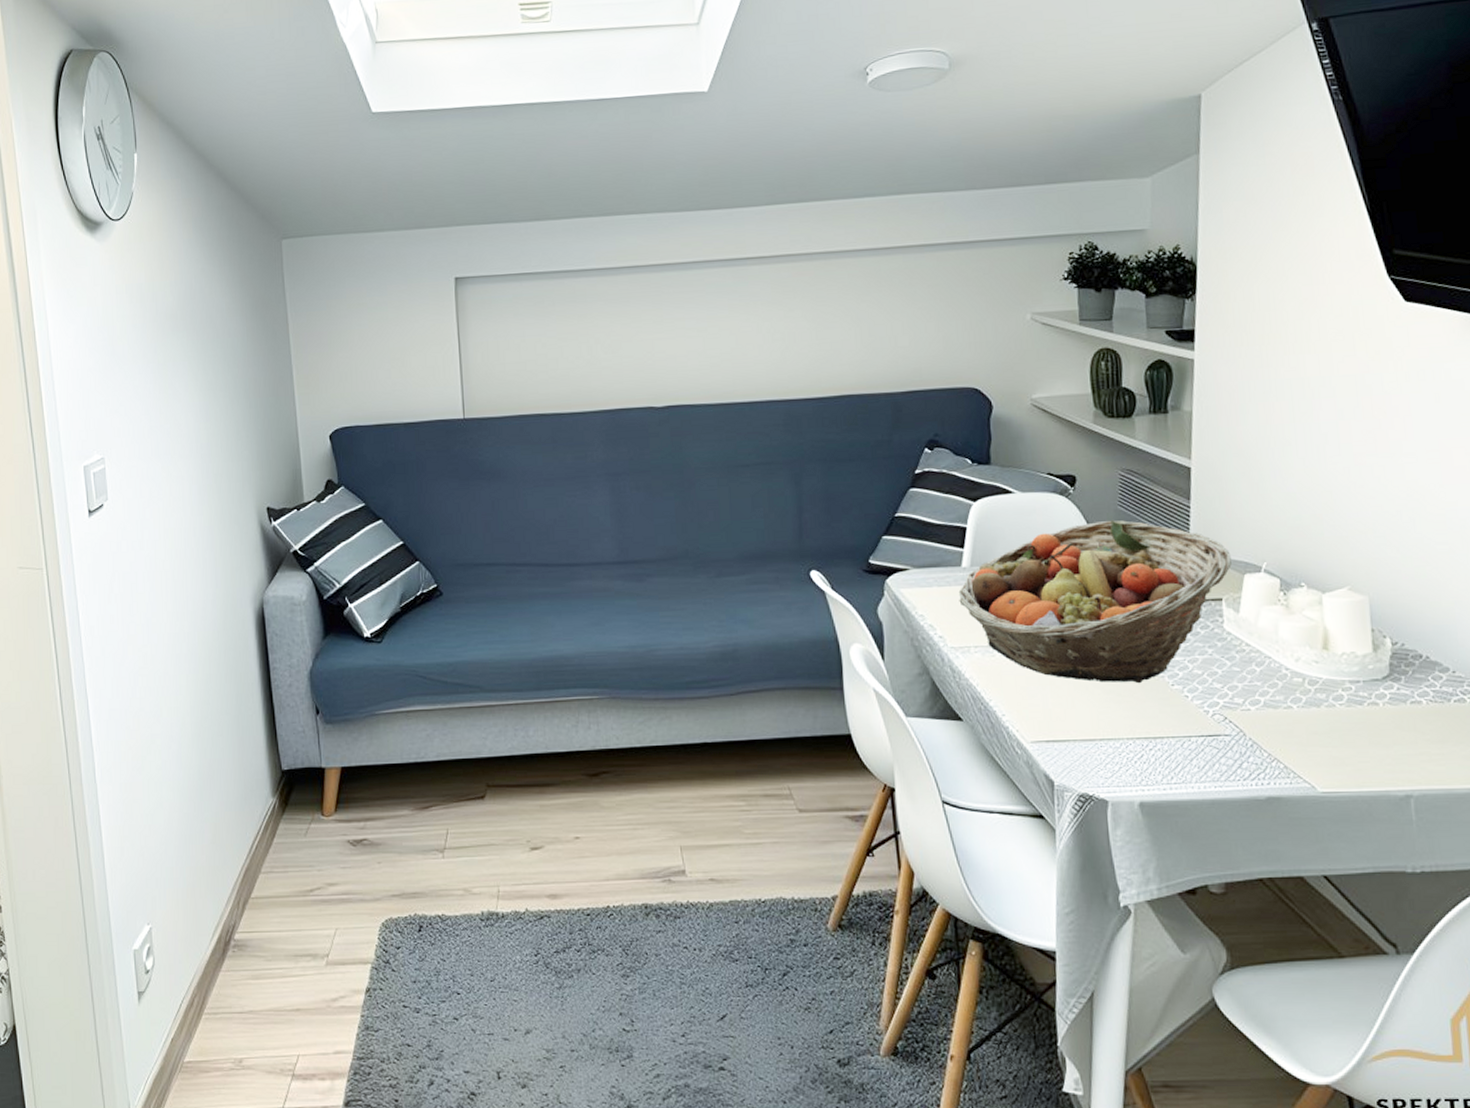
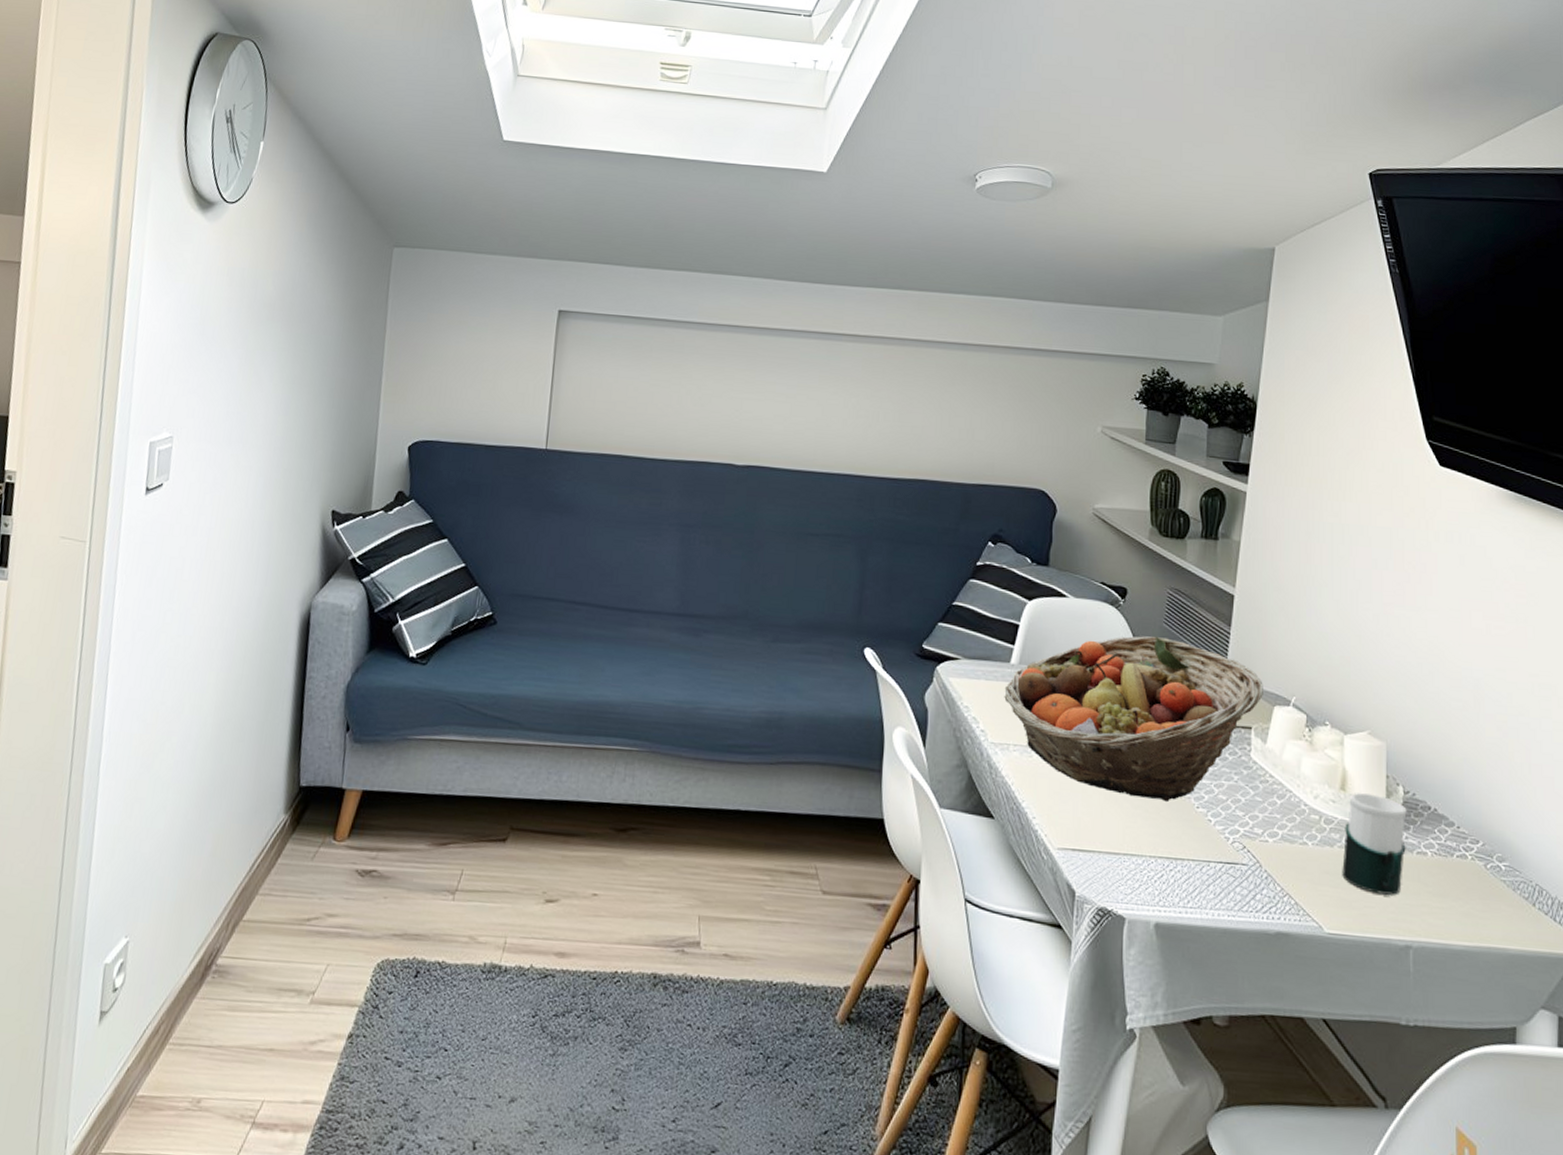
cup: none [1331,650,1399,748] -> present [1342,793,1407,895]

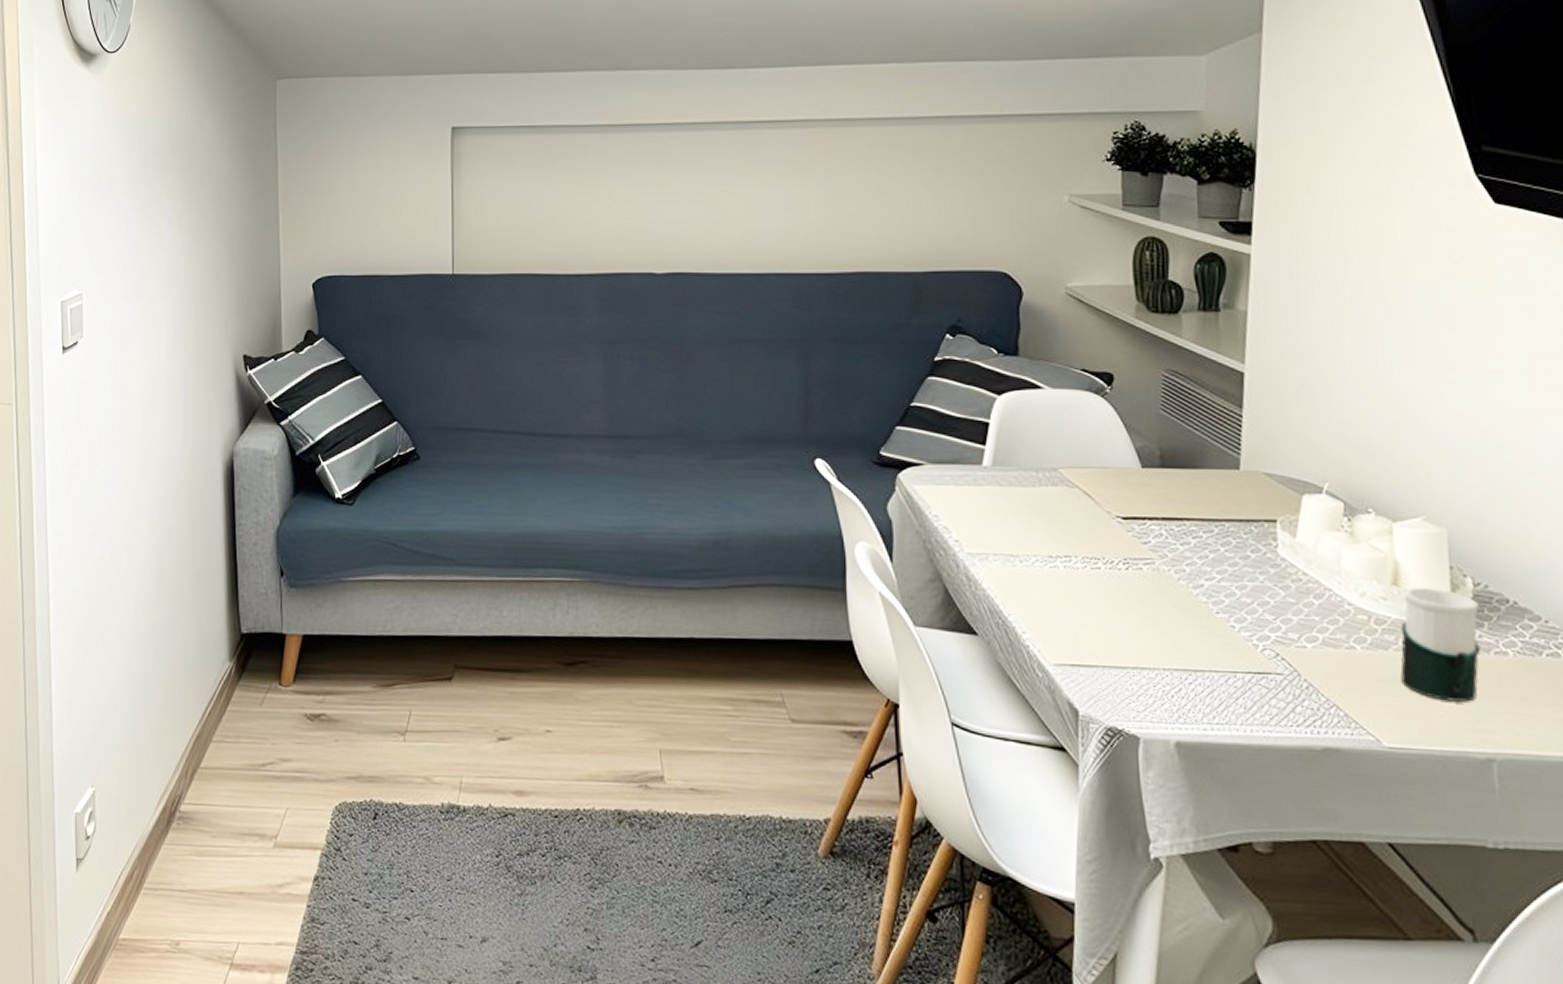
fruit basket: present [1004,635,1263,801] -> none [978,424,1288,607]

